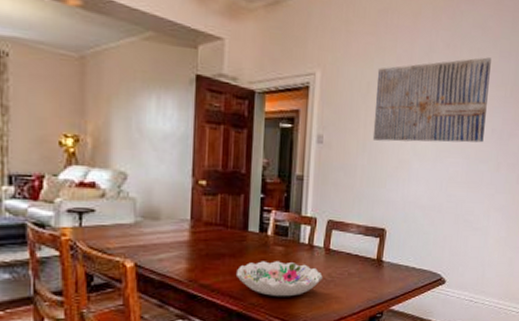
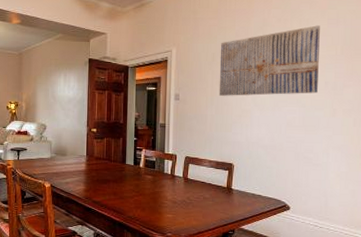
decorative bowl: present [237,261,323,297] -> none [118,186,183,214]

